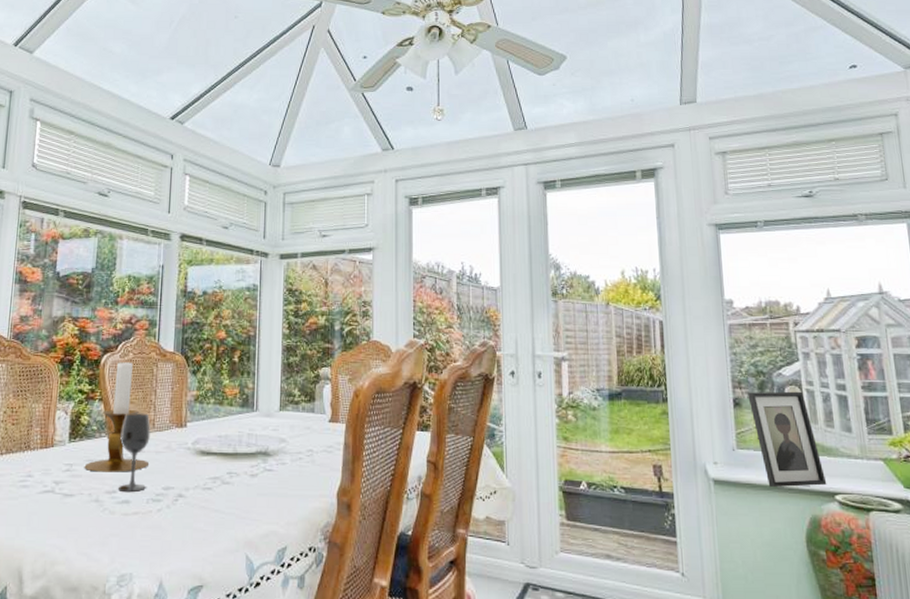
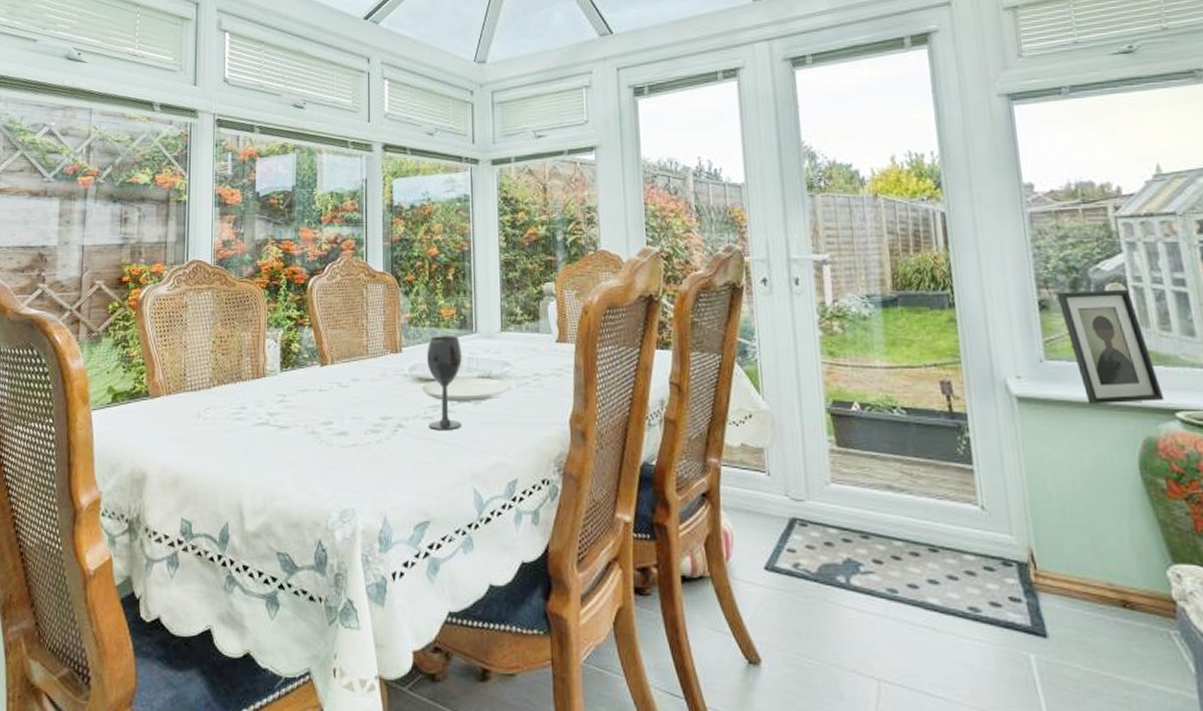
candlestick: present [84,362,149,472] -> none [298,285,364,402]
wine glass: present [119,413,151,493] -> none [333,339,364,424]
plate: none [202,451,286,474] -> present [421,377,511,402]
wine glass: none [207,413,242,500] -> present [426,336,462,429]

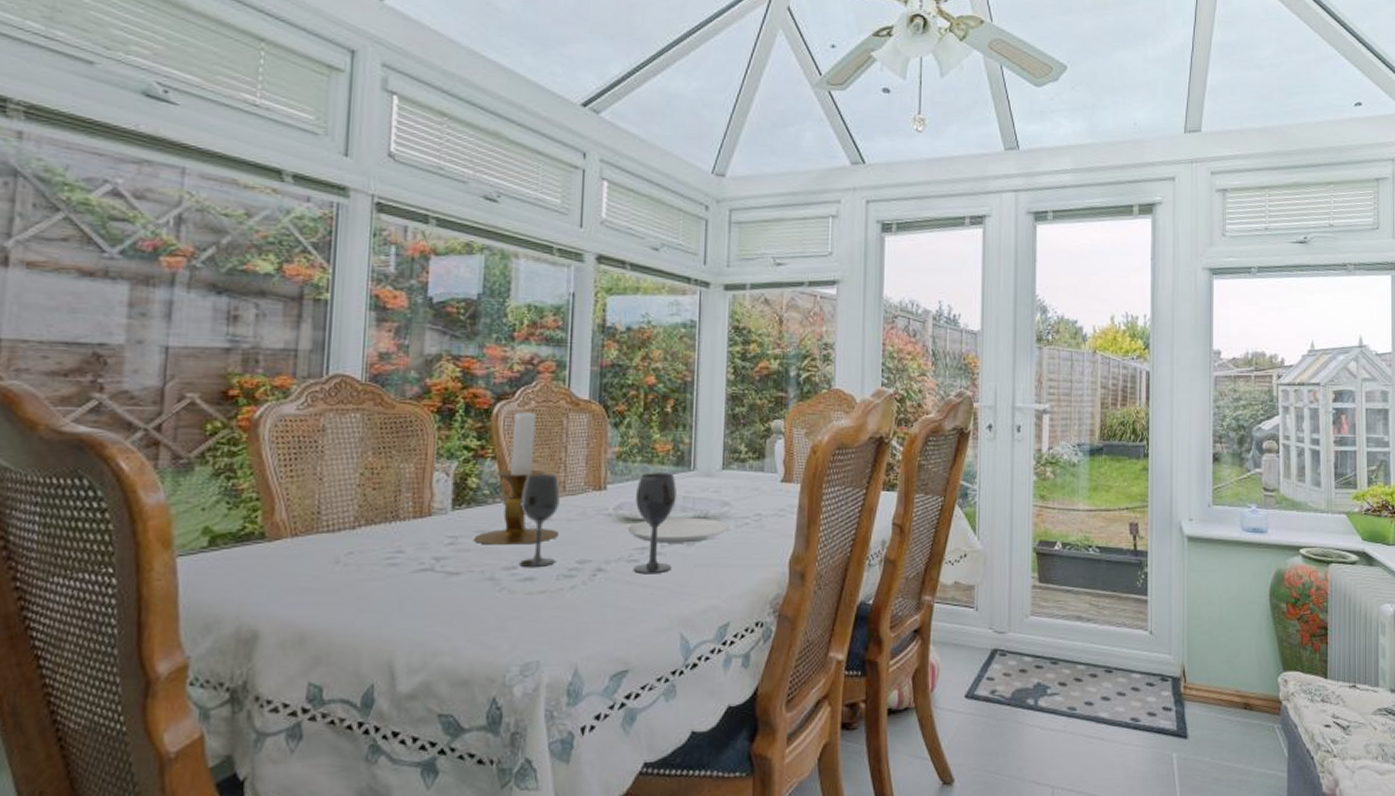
candlestick: none [298,285,364,402] -> present [473,412,558,545]
wine glass: none [333,339,364,424] -> present [520,474,560,568]
picture frame: present [1056,289,1165,405] -> none [1227,446,1293,543]

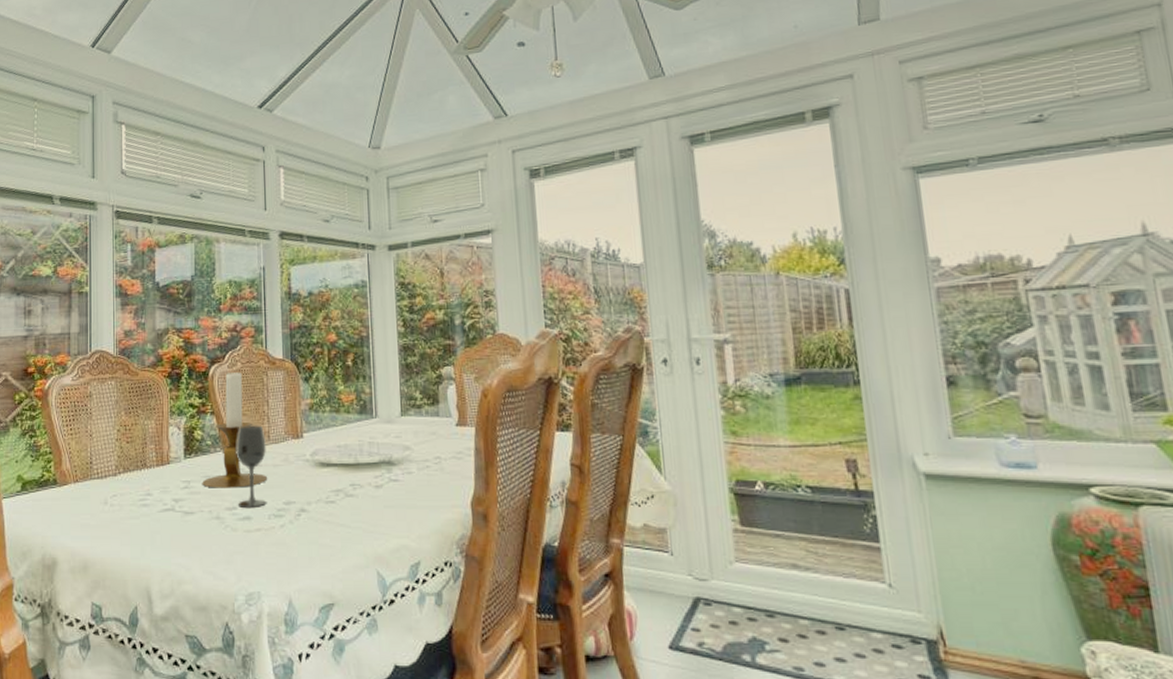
plate: present [627,517,730,543] -> none [323,461,412,486]
wine glass: present [633,473,677,573] -> none [327,421,364,513]

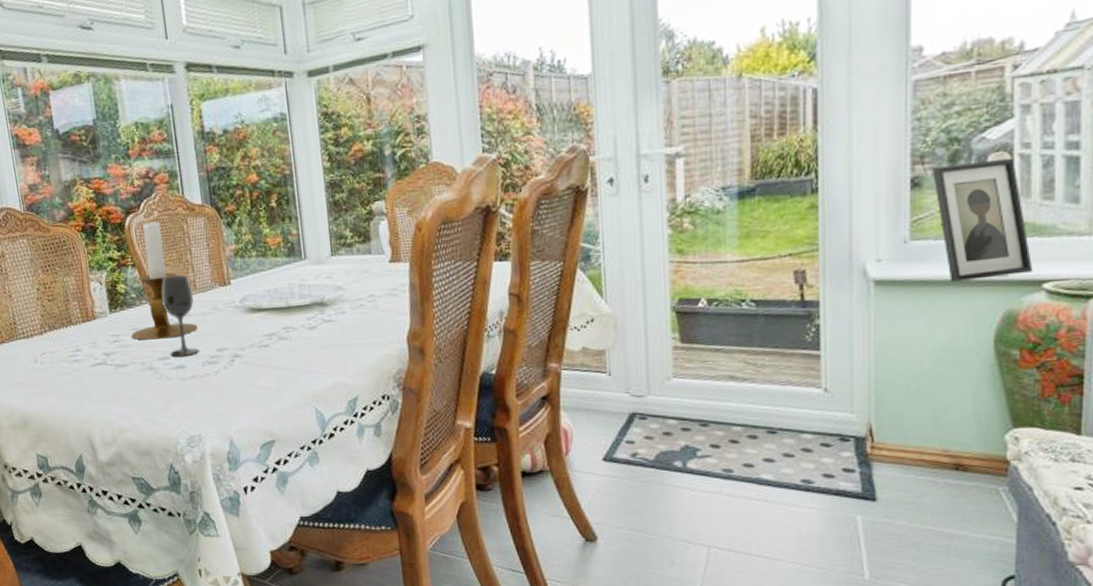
picture frame: none [965,363,1078,481] -> present [932,157,1033,283]

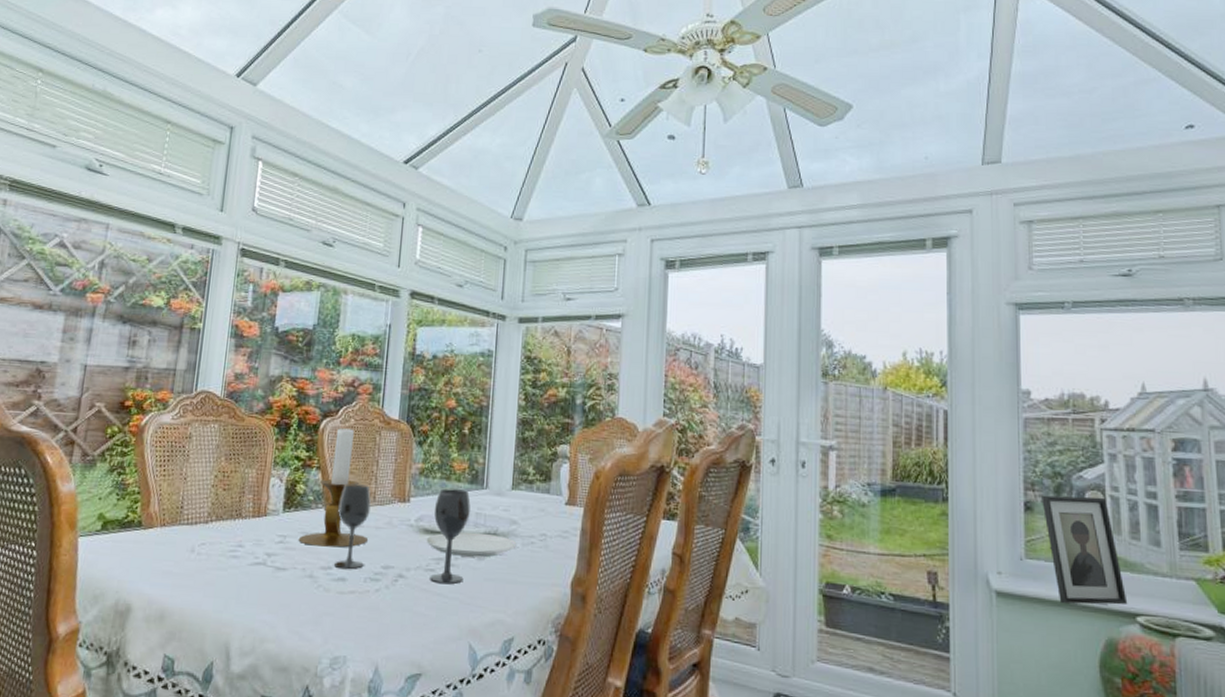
plate: none [254,303,346,329] -> present [426,532,517,558]
wine glass: none [256,264,299,357] -> present [430,488,471,584]

